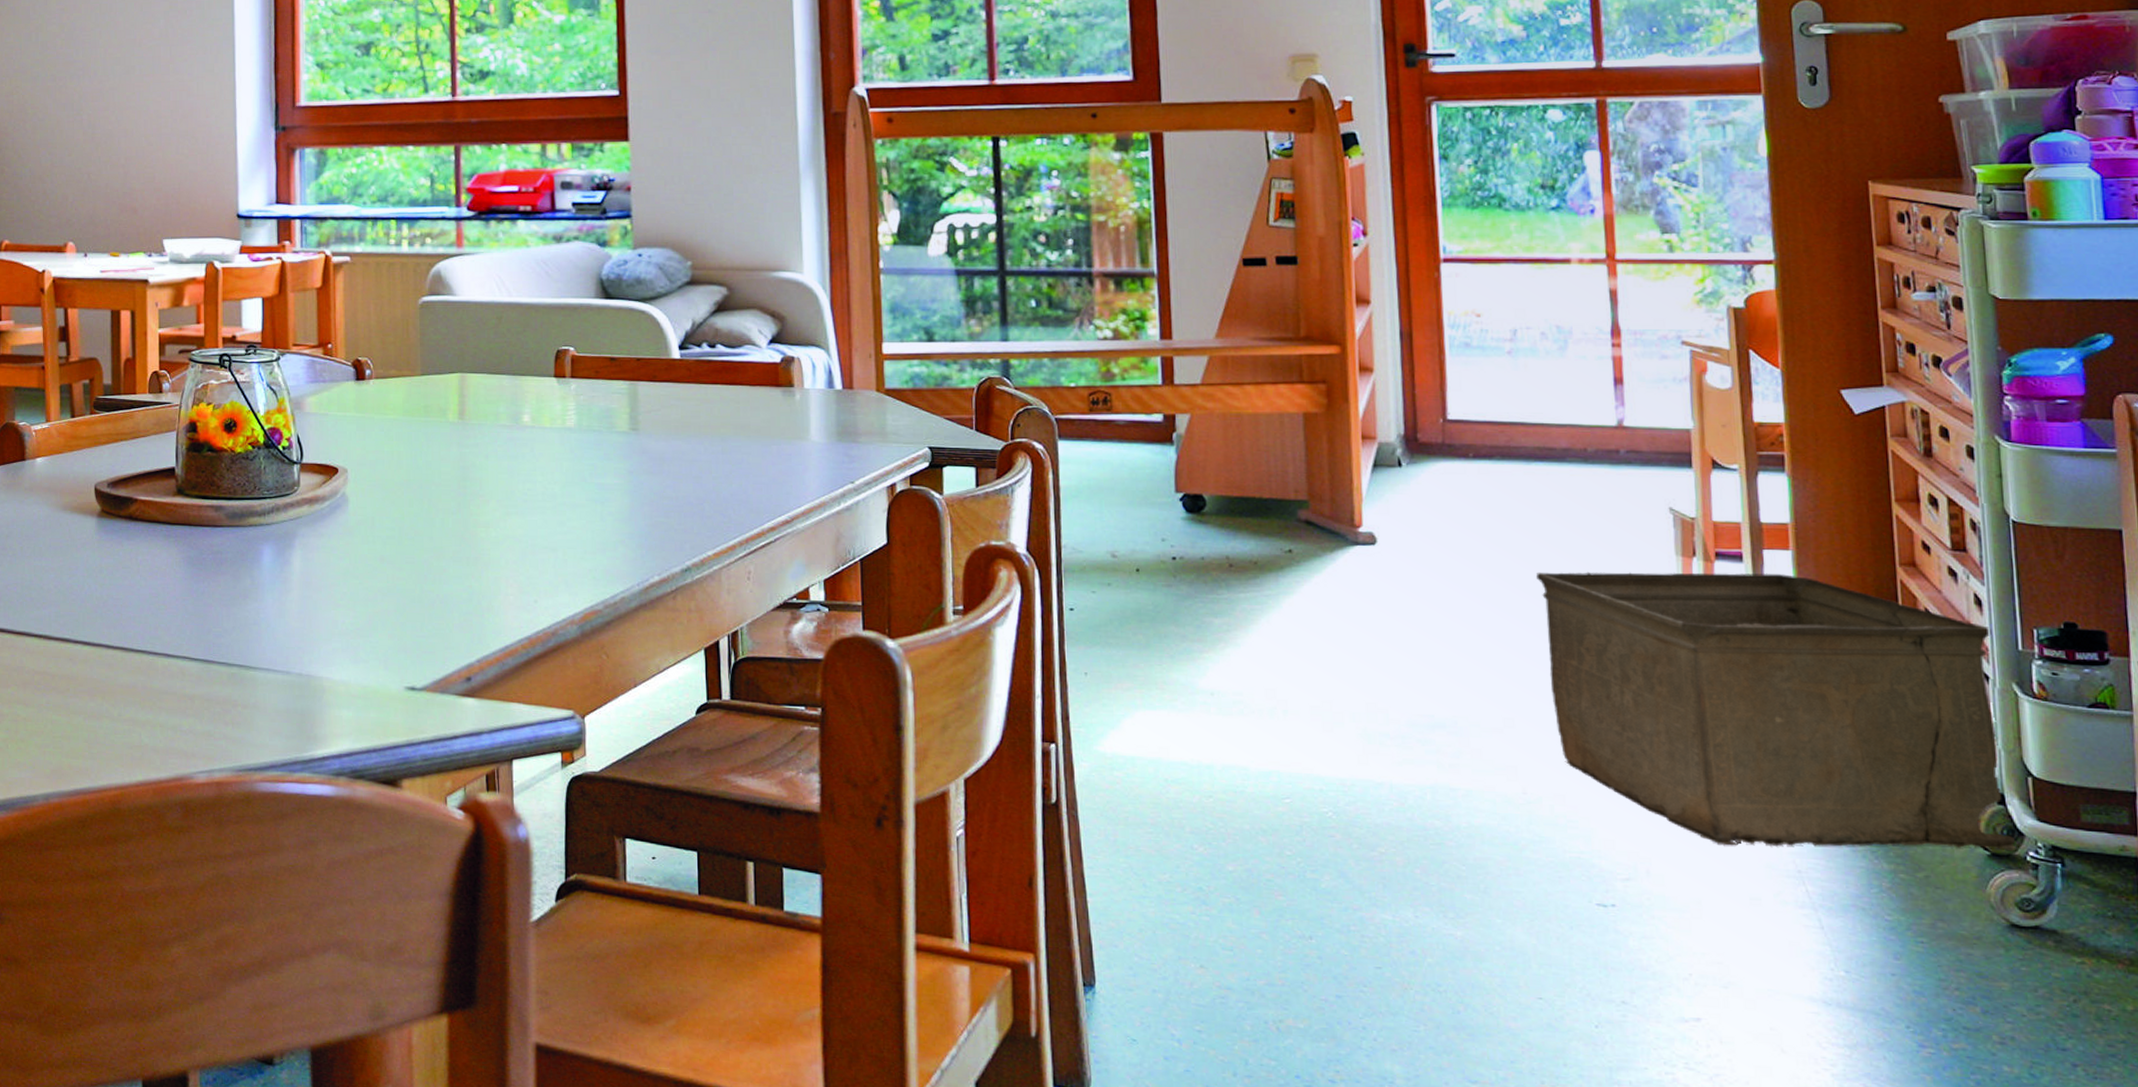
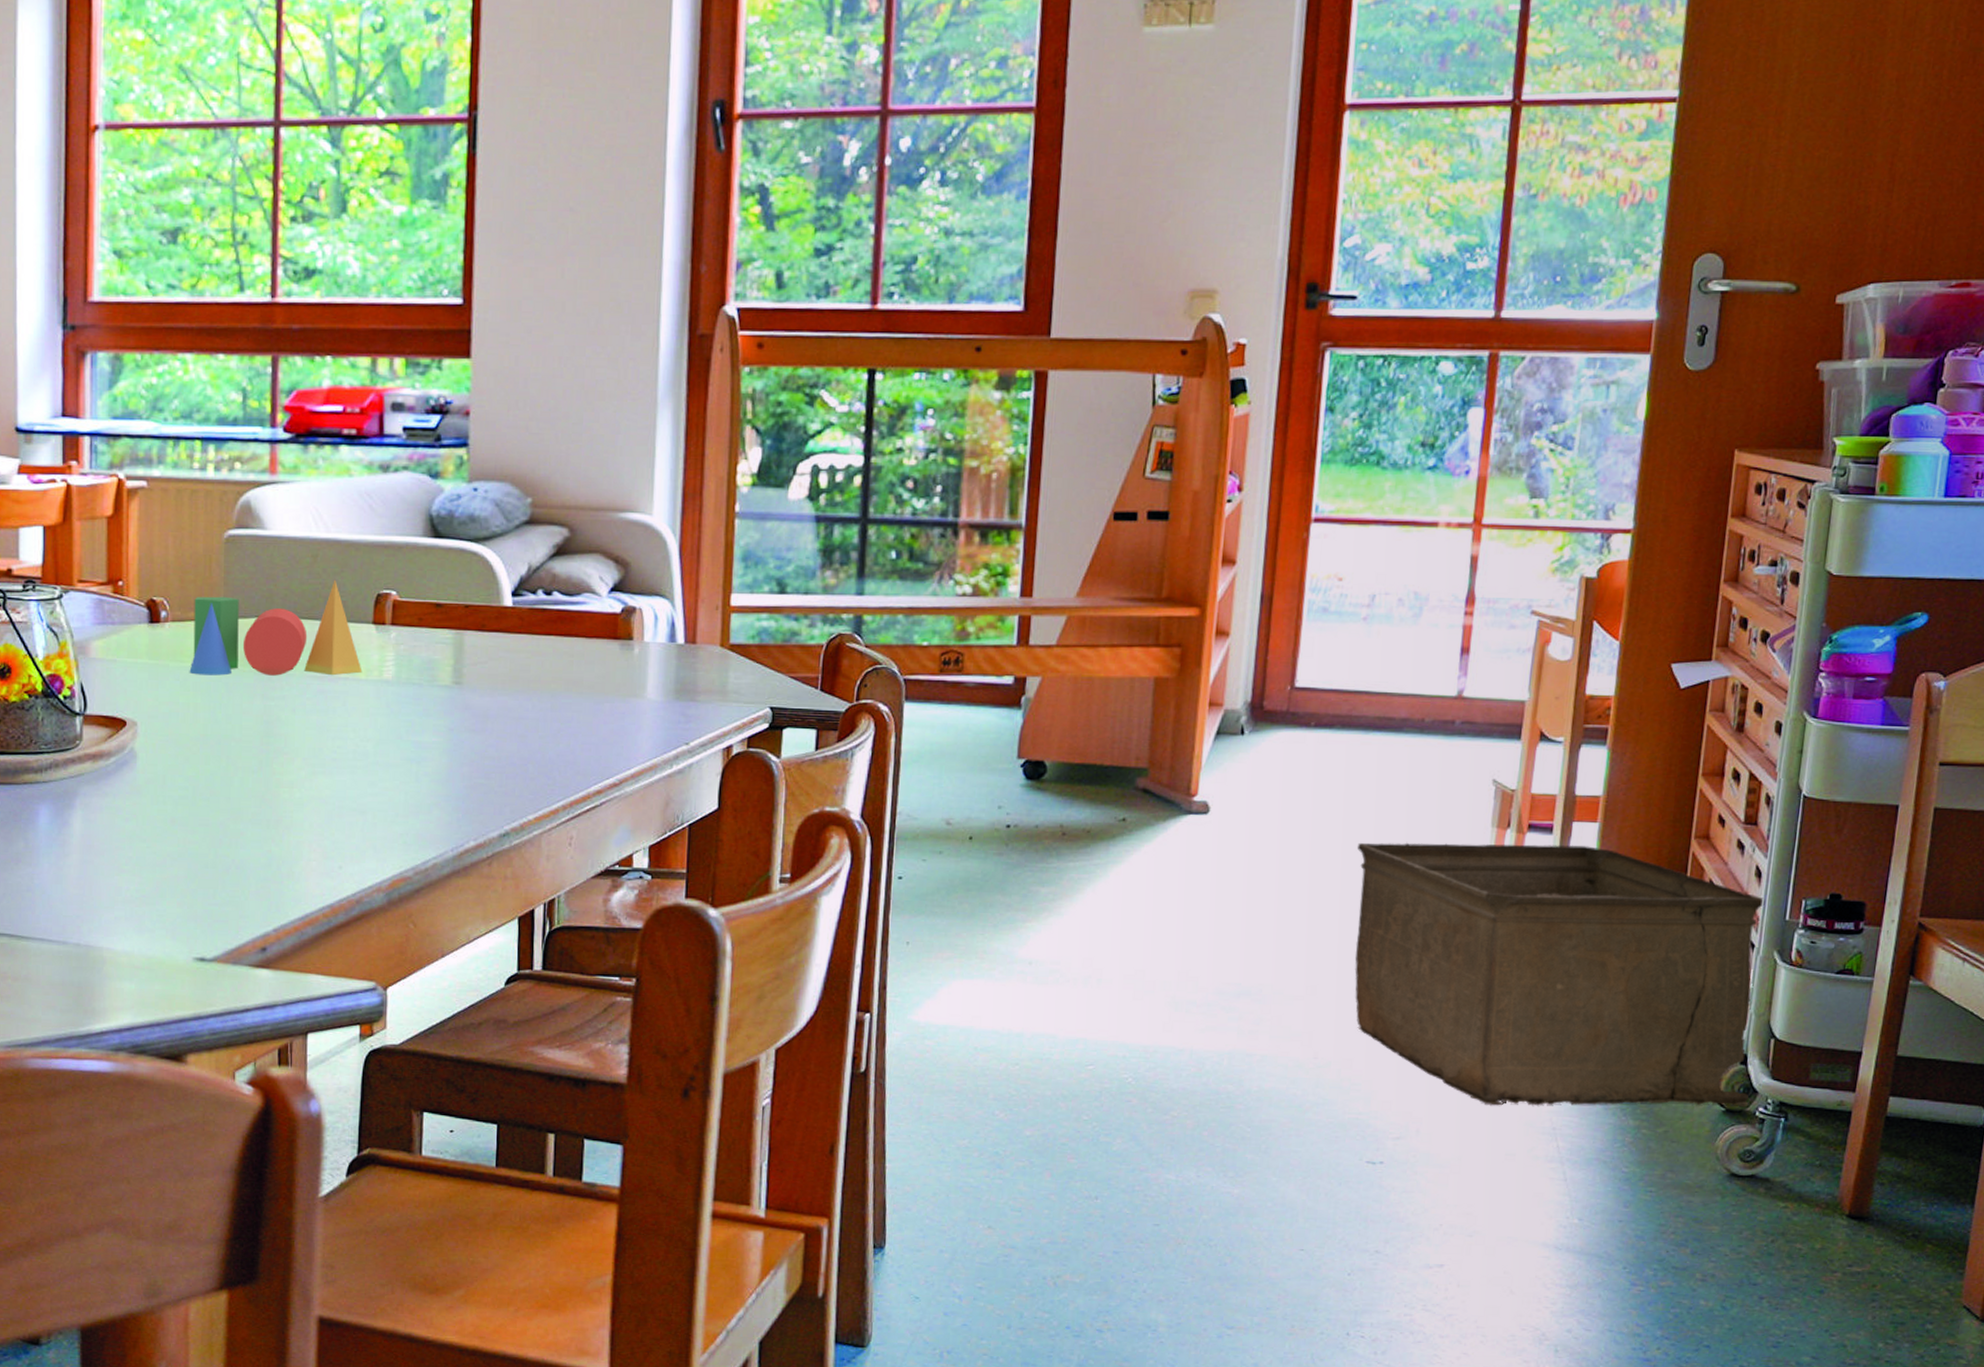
toy blocks: none [392,338,547,426] -> present [189,579,363,676]

